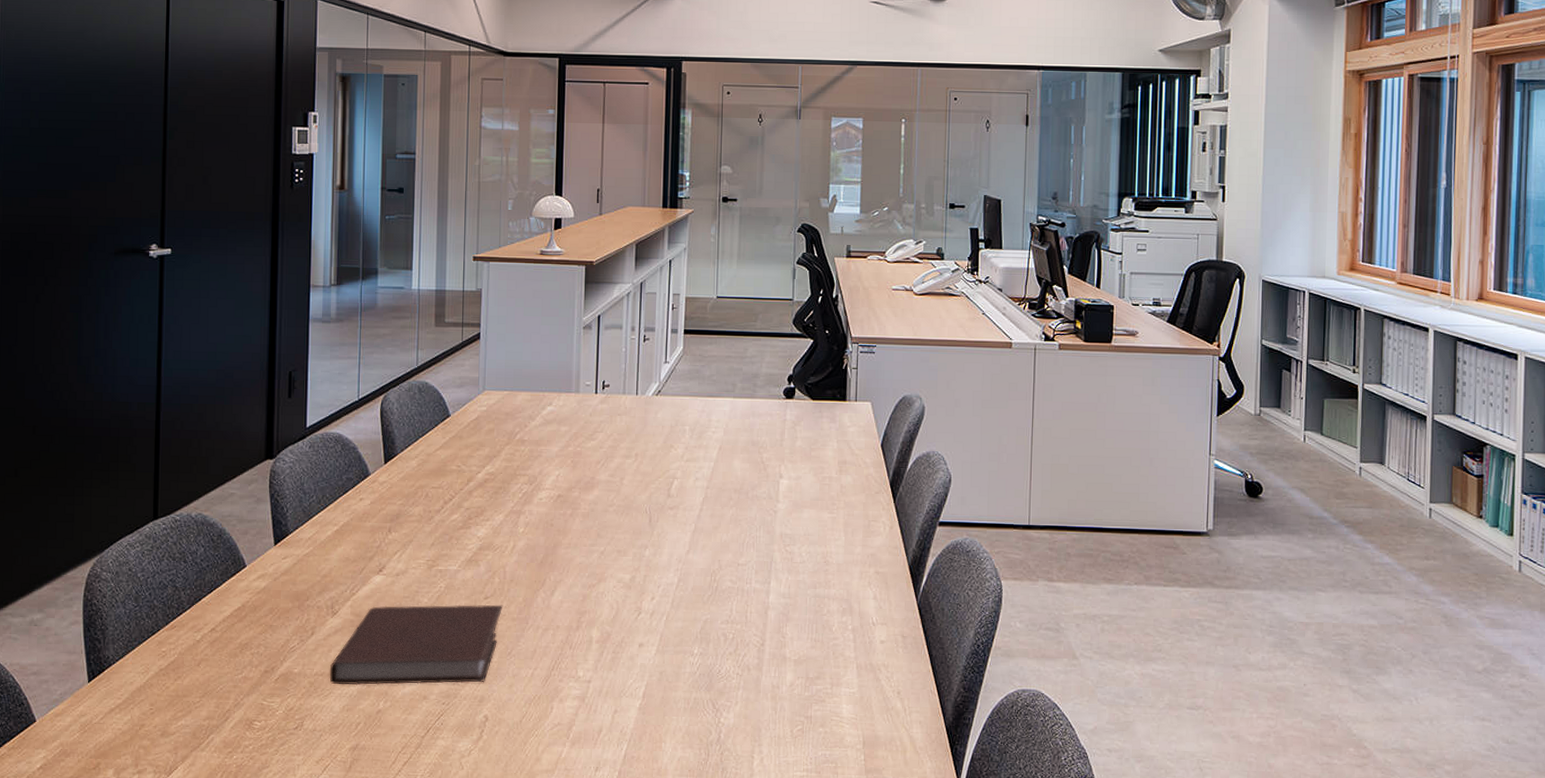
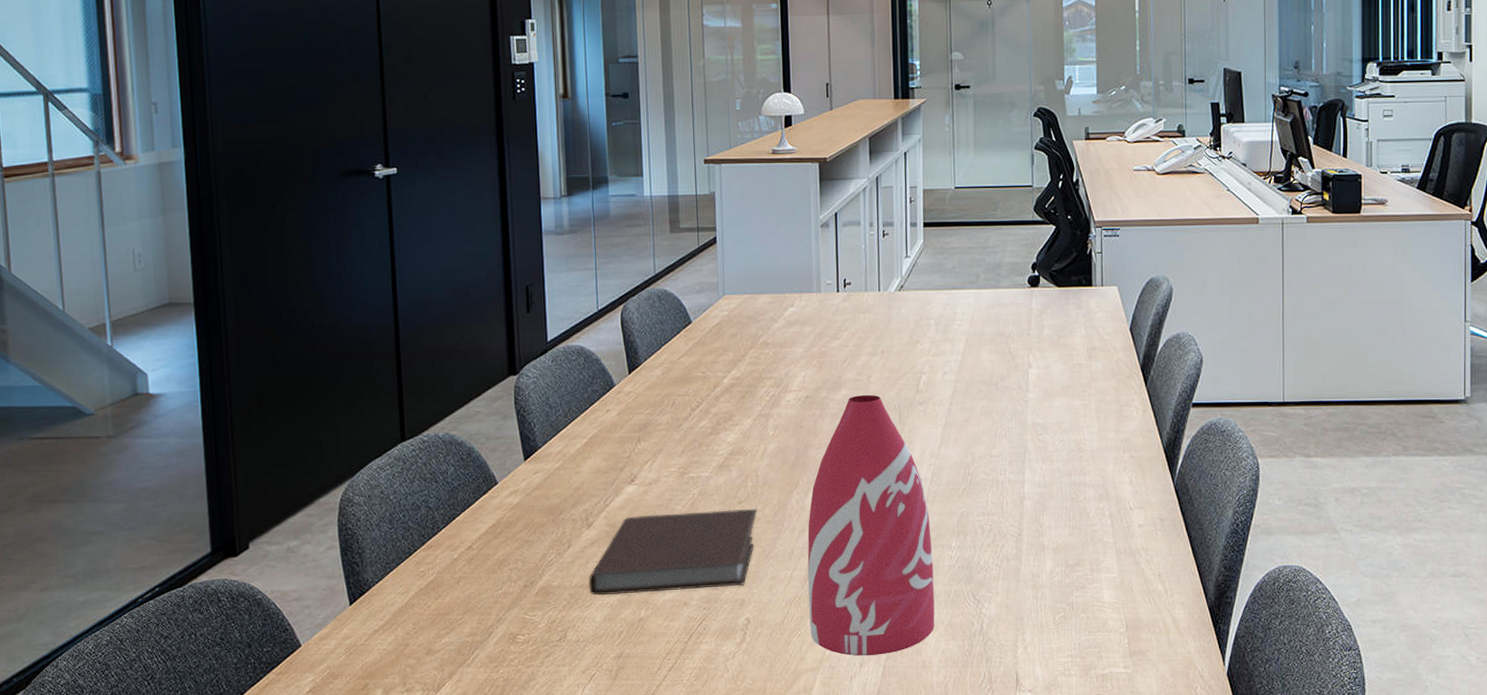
bottle: none [547,497,675,760] -> present [807,395,935,656]

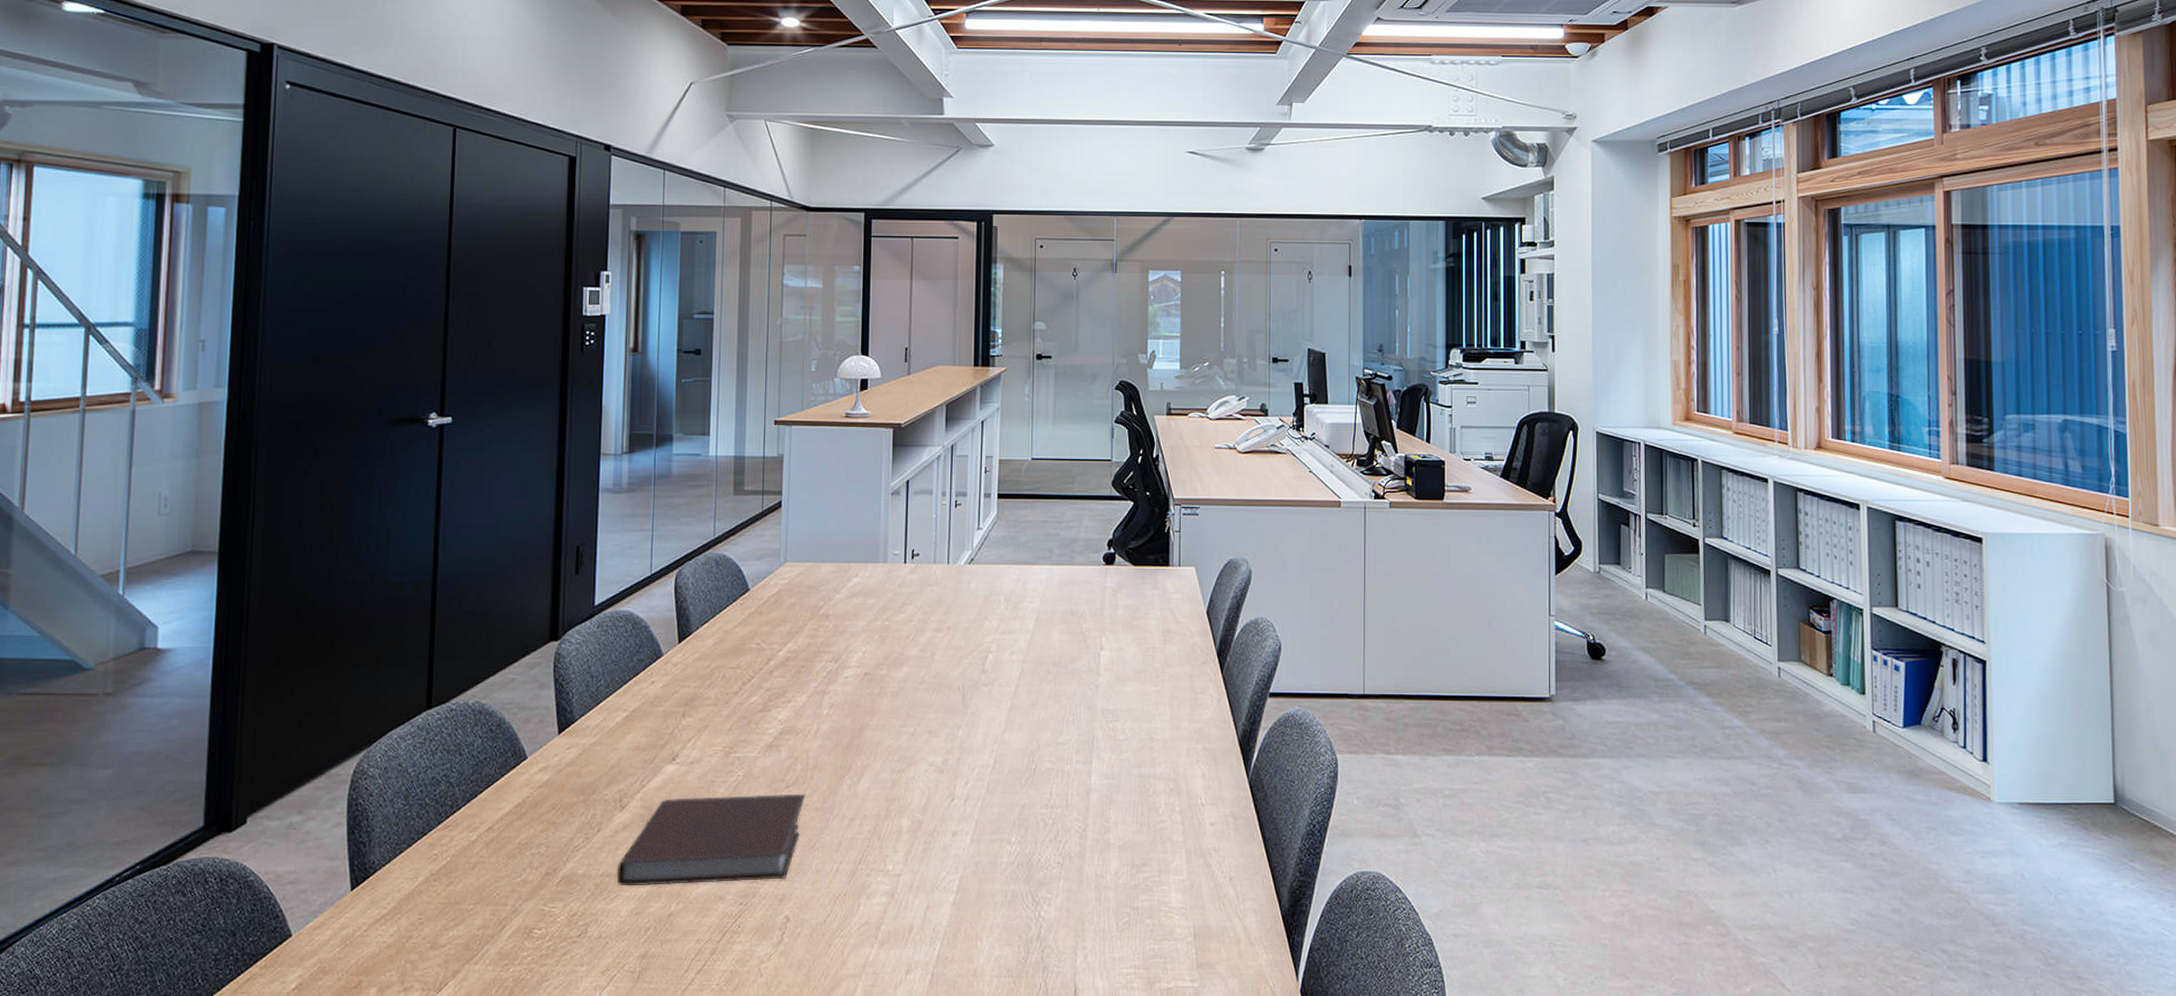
bottle: present [807,395,935,656] -> none [854,674,991,961]

